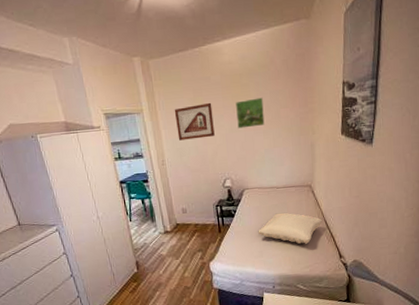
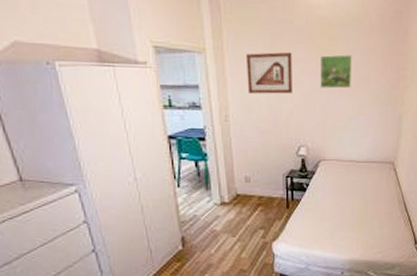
pillow: present [258,212,322,244] -> none [331,190,401,227]

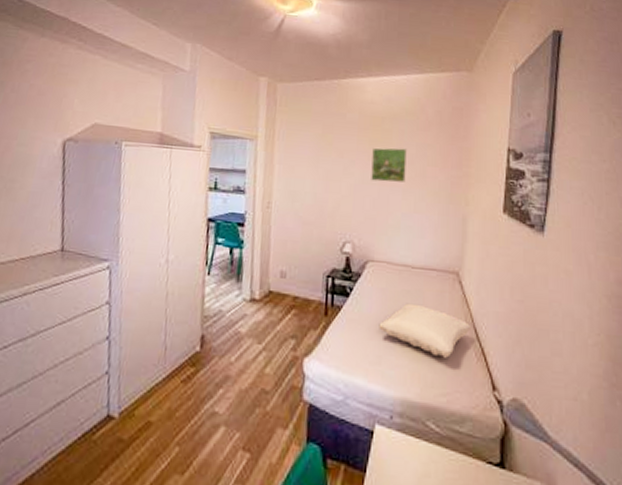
picture frame: present [245,51,292,94] -> none [293,142,343,185]
pillow: none [331,190,401,227] -> present [379,303,470,358]

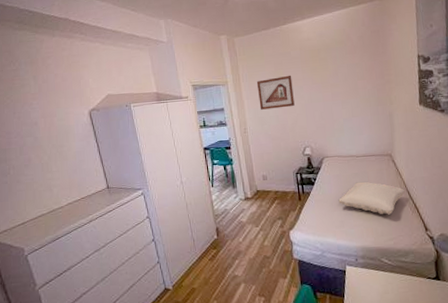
picture frame: none [293,142,343,185] -> present [256,75,295,110]
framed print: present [371,147,407,183] -> none [314,70,343,99]

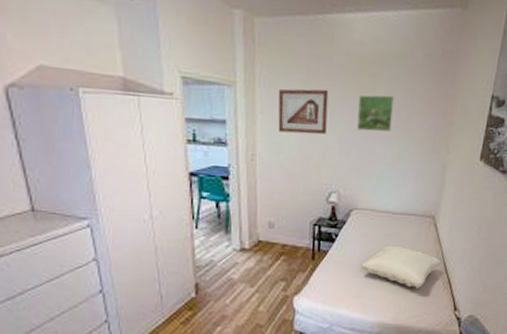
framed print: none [314,70,343,99] -> present [357,94,394,132]

